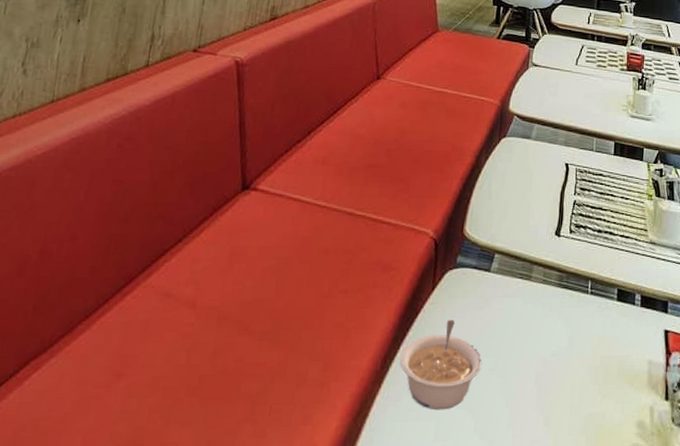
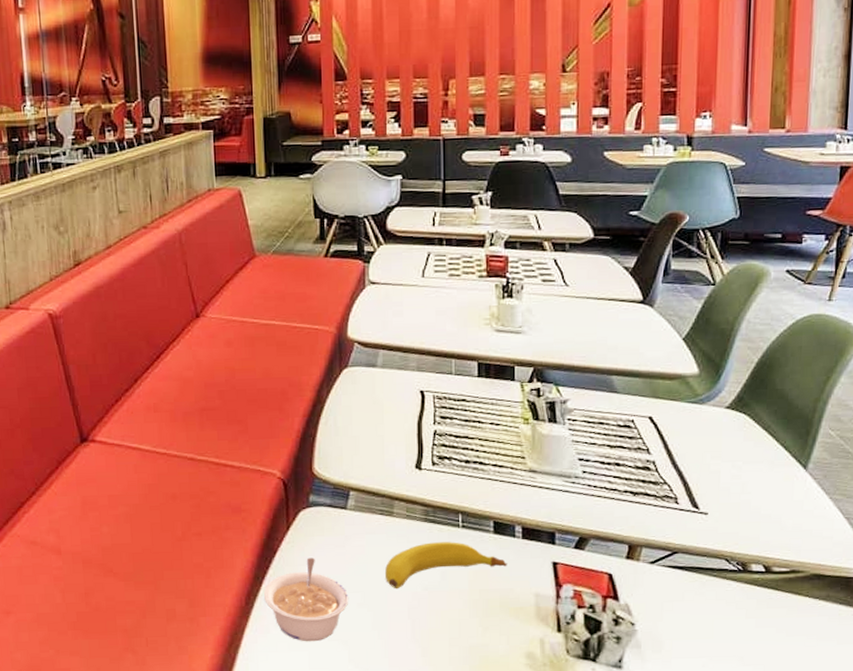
fruit: none [518,308,626,355] -> present [385,542,507,590]

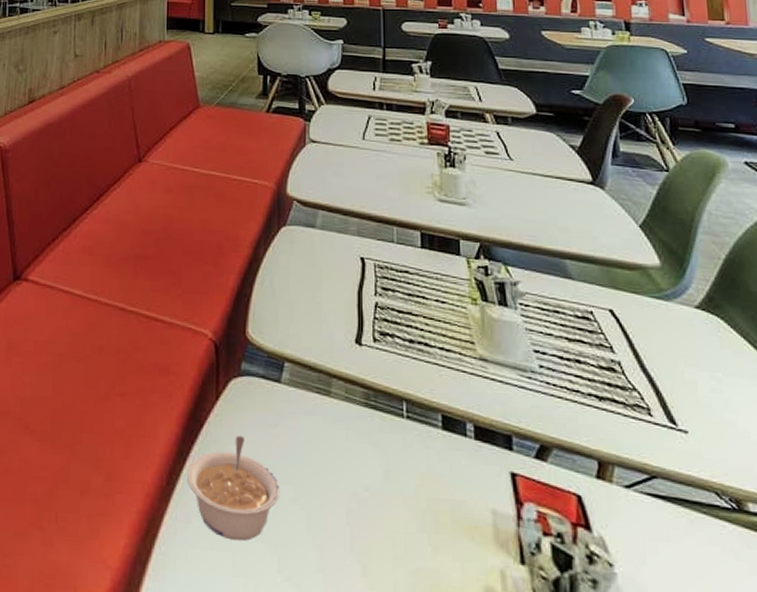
fruit: present [385,542,507,590] -> none [321,432,459,486]

